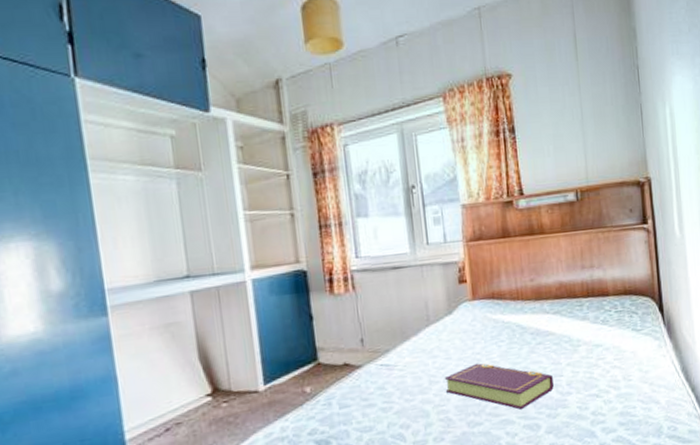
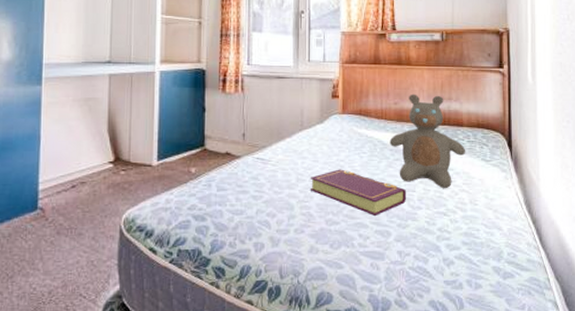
teddy bear: none [529,264,615,368] -> present [389,94,466,188]

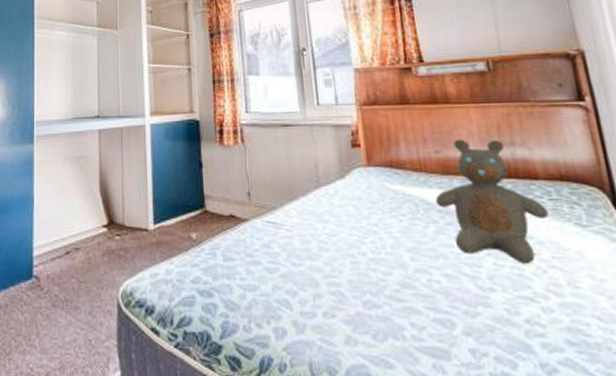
book: present [310,169,406,216] -> none [335,236,471,298]

